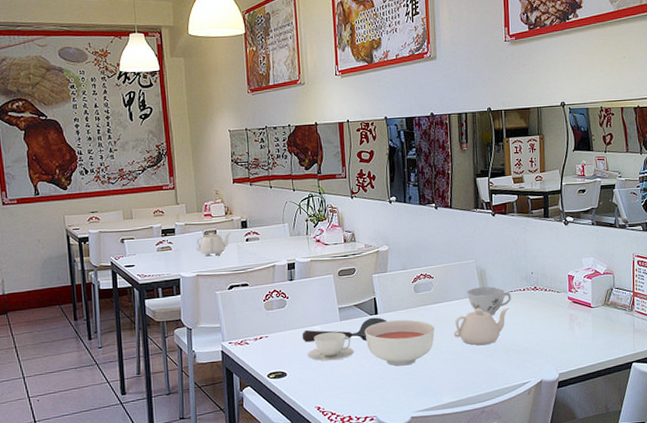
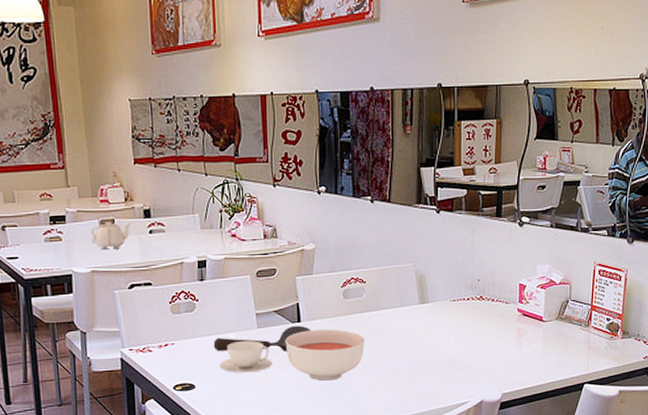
teapot: present [453,307,509,345] -> none [386,319,451,360]
teacup: present [467,286,511,316] -> none [403,294,453,327]

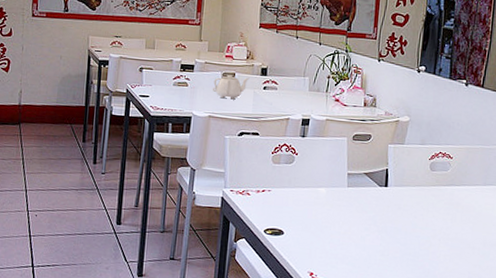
spoon: present [213,325,311,352] -> none [305,189,397,212]
teacup: present [219,341,272,373] -> none [308,196,357,228]
bowl: present [285,329,365,381] -> none [371,195,446,246]

